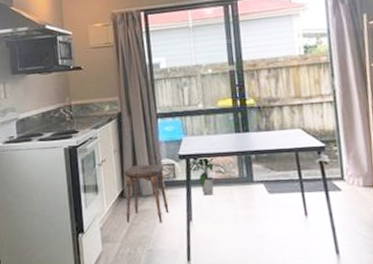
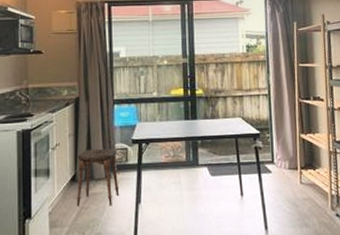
indoor plant: present [189,156,227,196] -> none [141,141,175,179]

